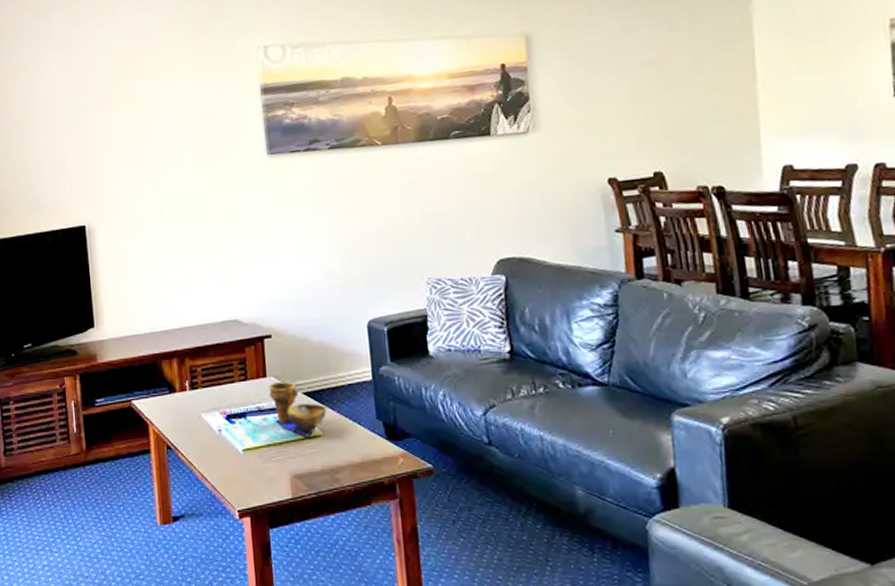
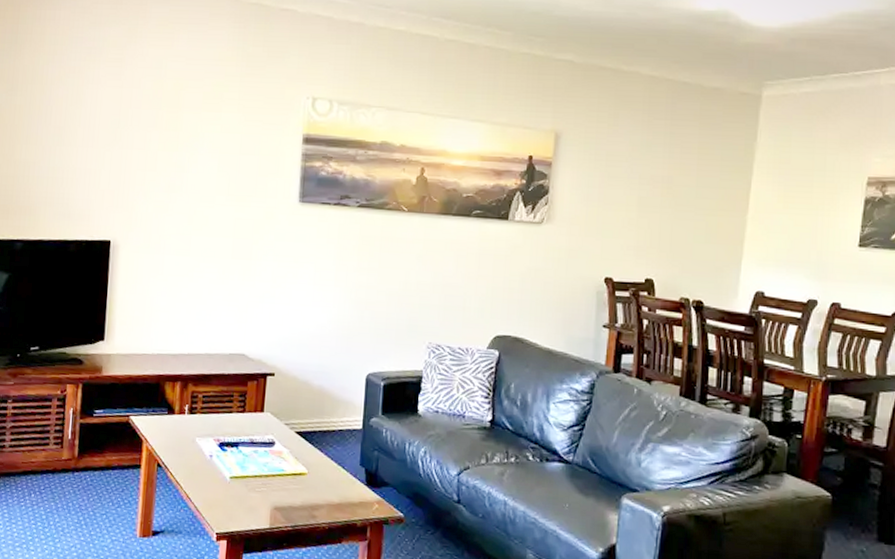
decorative bowl: present [268,381,327,437] -> none [263,418,316,473]

